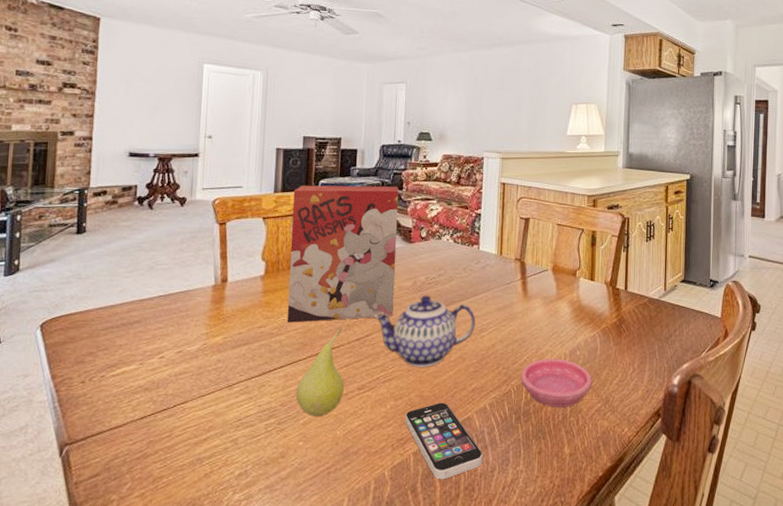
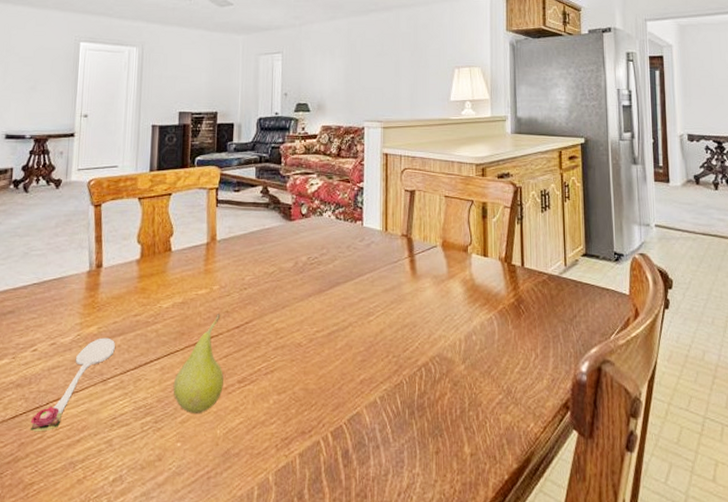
spoon: none [158,347,240,431] -> present [30,338,115,432]
cereal box: present [287,185,399,323] -> none [163,160,277,310]
teapot: present [375,295,475,367] -> none [255,277,362,357]
smartphone: present [405,403,483,480] -> none [289,396,375,485]
saucer: present [521,358,592,407] -> none [413,344,491,400]

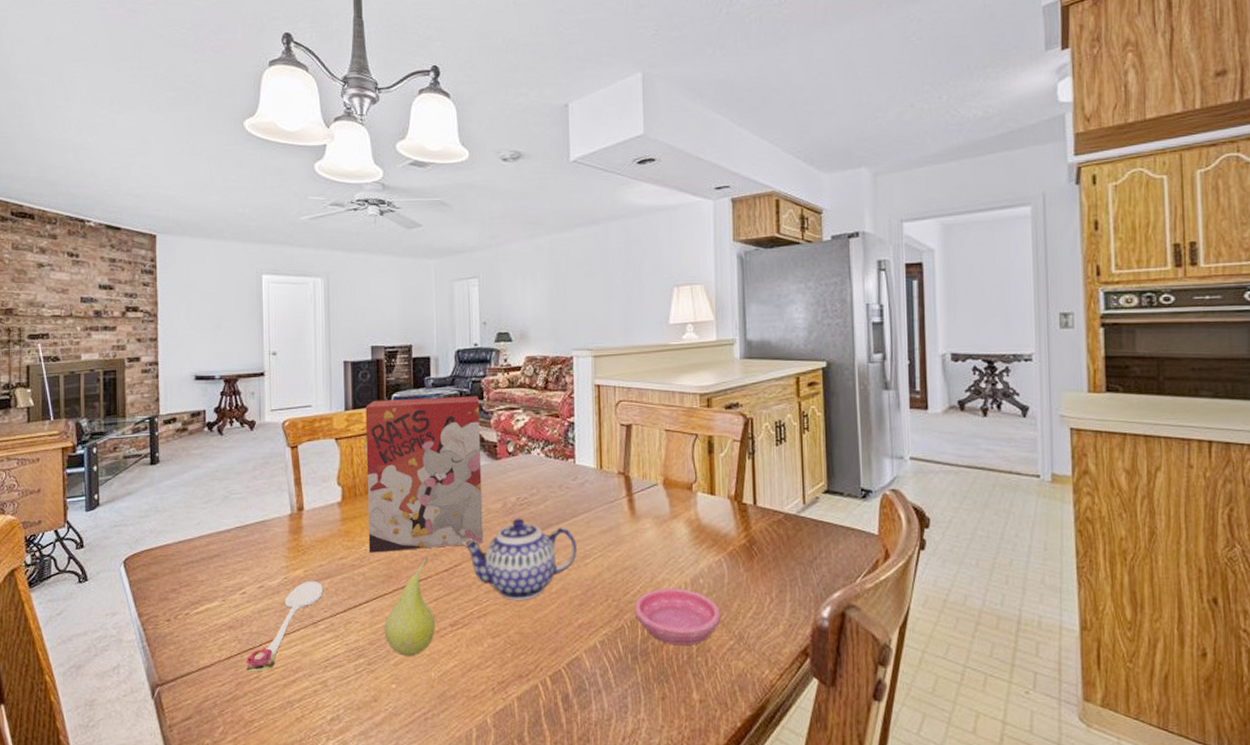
cereal box: none [163,160,277,310] -> present [365,396,483,553]
teapot: none [255,277,362,357] -> present [463,518,577,600]
saucer: none [413,344,491,400] -> present [634,588,720,645]

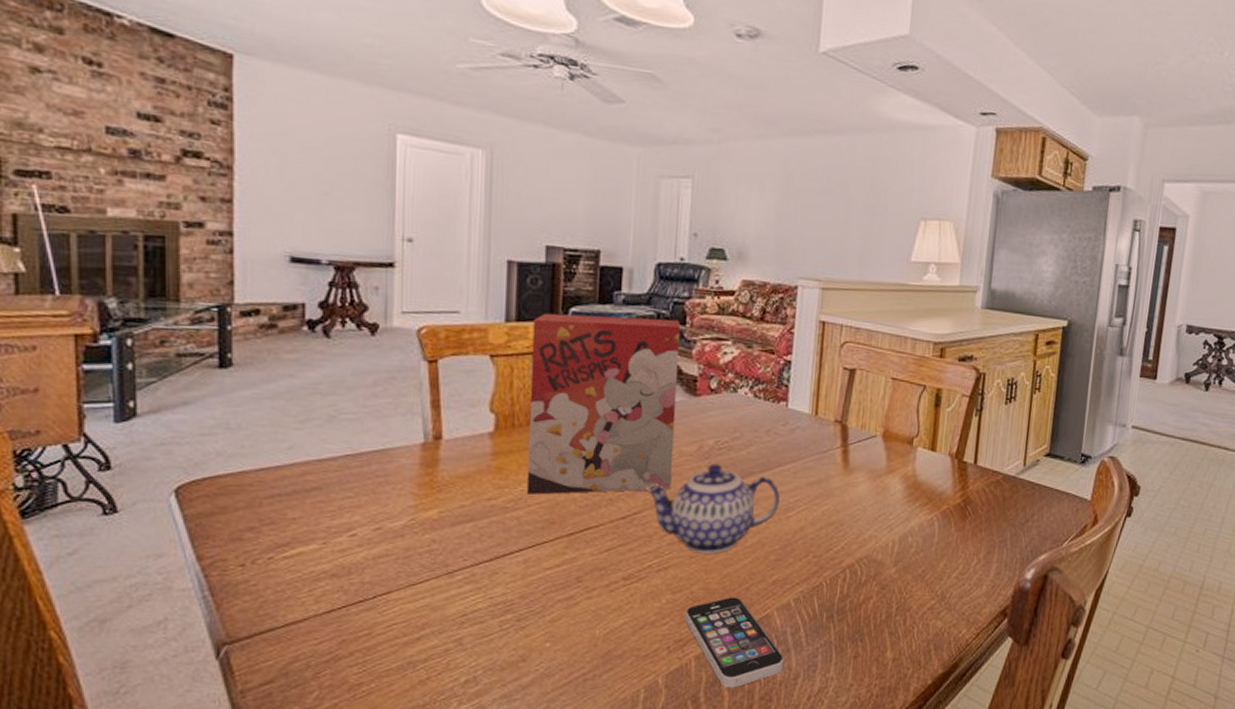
spoon: present [245,581,323,672] -> none [352,523,463,628]
fruit: present [384,557,435,657] -> none [540,501,605,613]
smartphone: none [505,640,597,728] -> present [685,597,784,688]
saucer: present [634,588,720,645] -> none [835,545,926,604]

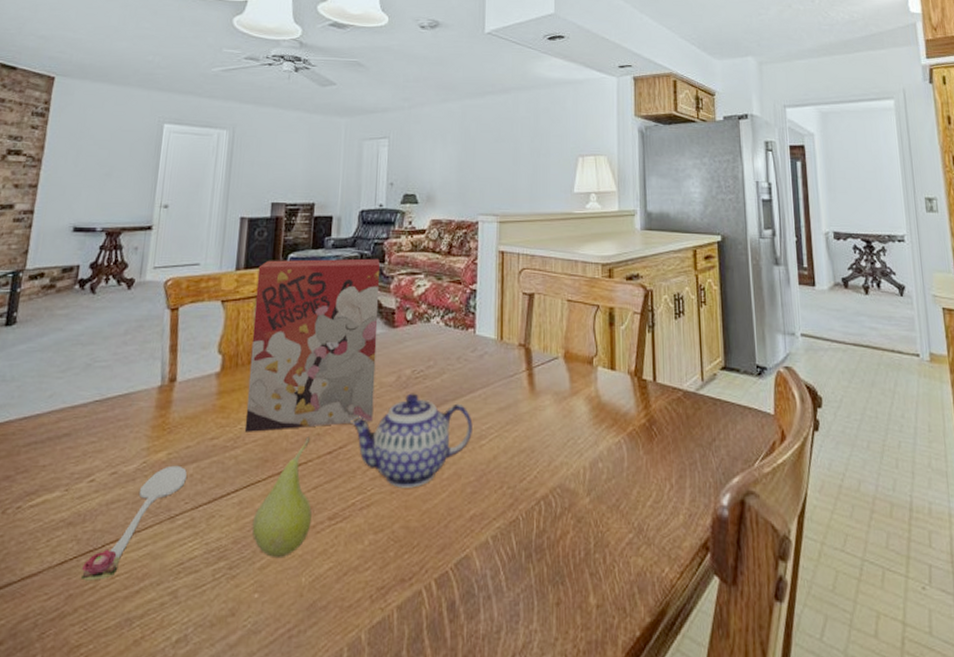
spoon: none [352,523,463,628] -> present [81,465,187,581]
fruit: none [540,501,605,613] -> present [251,437,312,559]
smartphone: present [685,597,784,688] -> none [387,536,485,645]

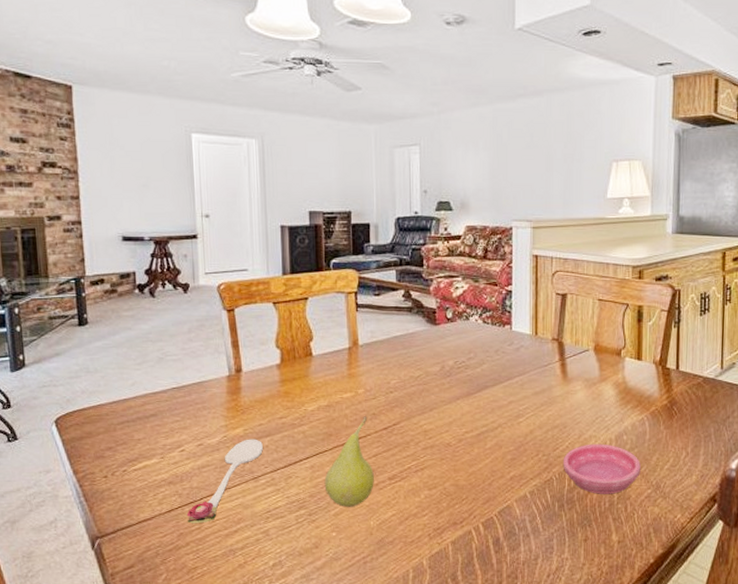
cereal box: present [244,258,380,432] -> none [303,263,421,413]
teapot: present [351,393,473,488] -> none [402,380,511,456]
saucer: none [530,473,619,540] -> present [563,444,641,494]

